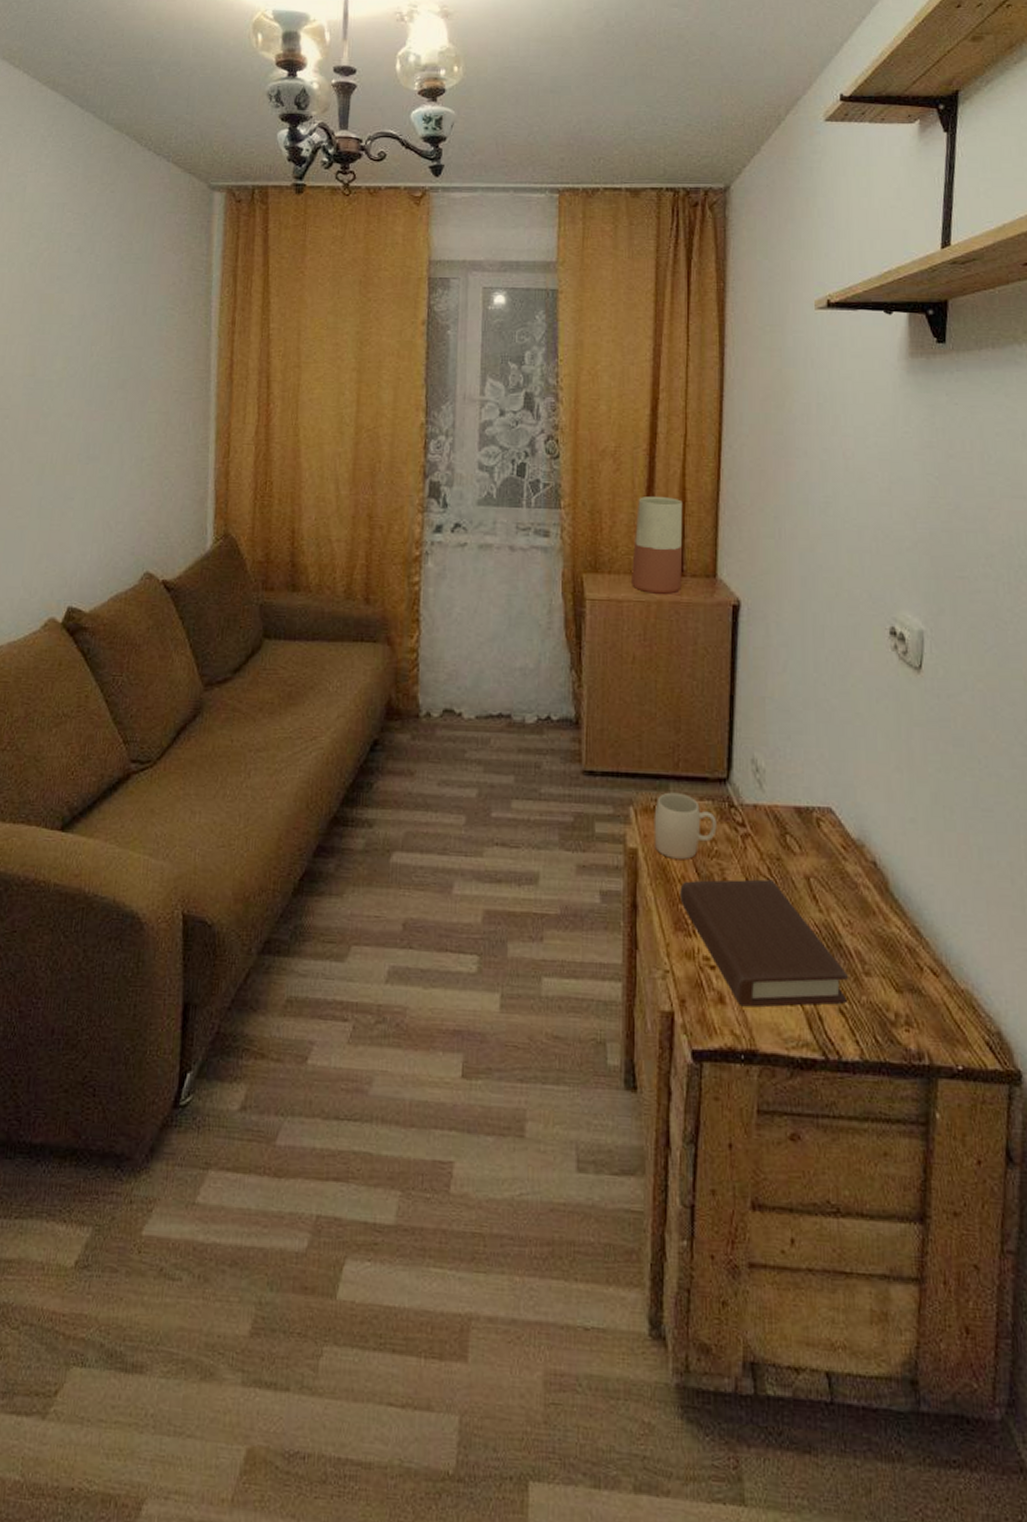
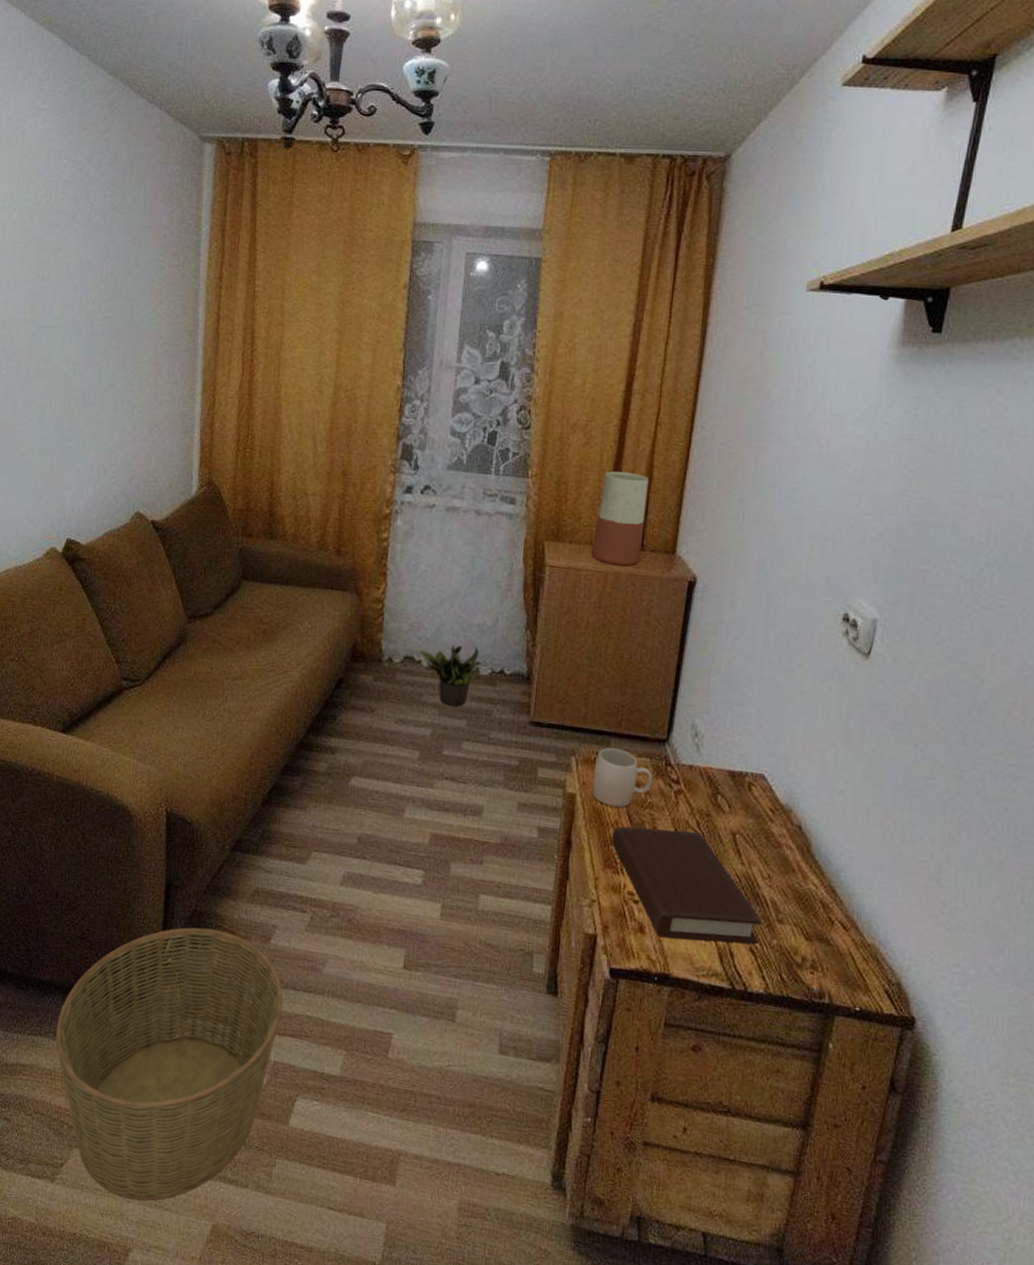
basket: none [49,1053,325,1429] -> present [55,927,283,1201]
potted plant: none [459,692,527,761] -> present [419,645,482,707]

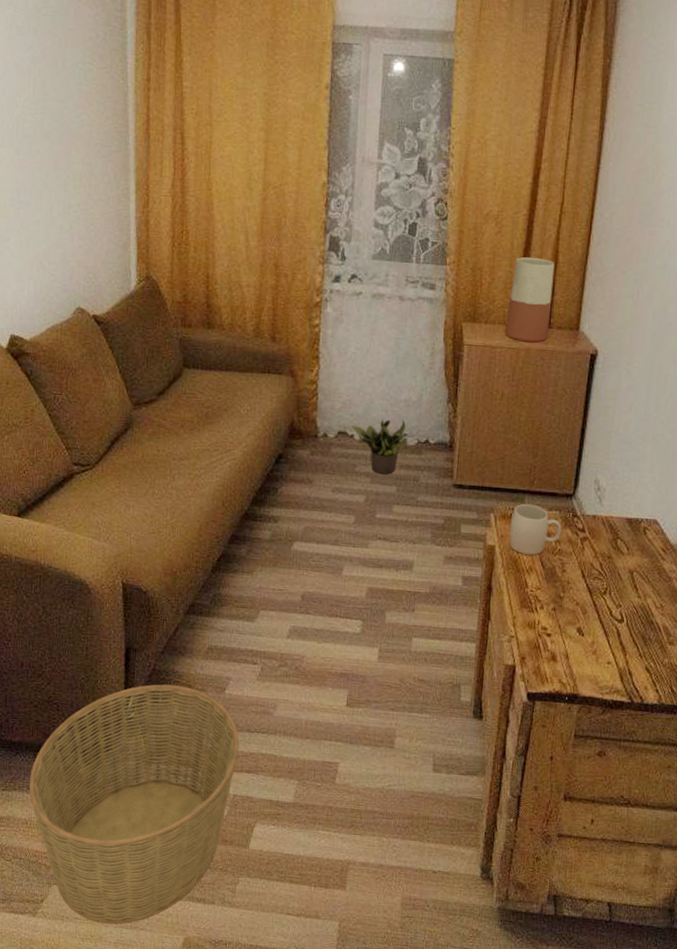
book: present [611,826,762,945] -> none [527,571,655,664]

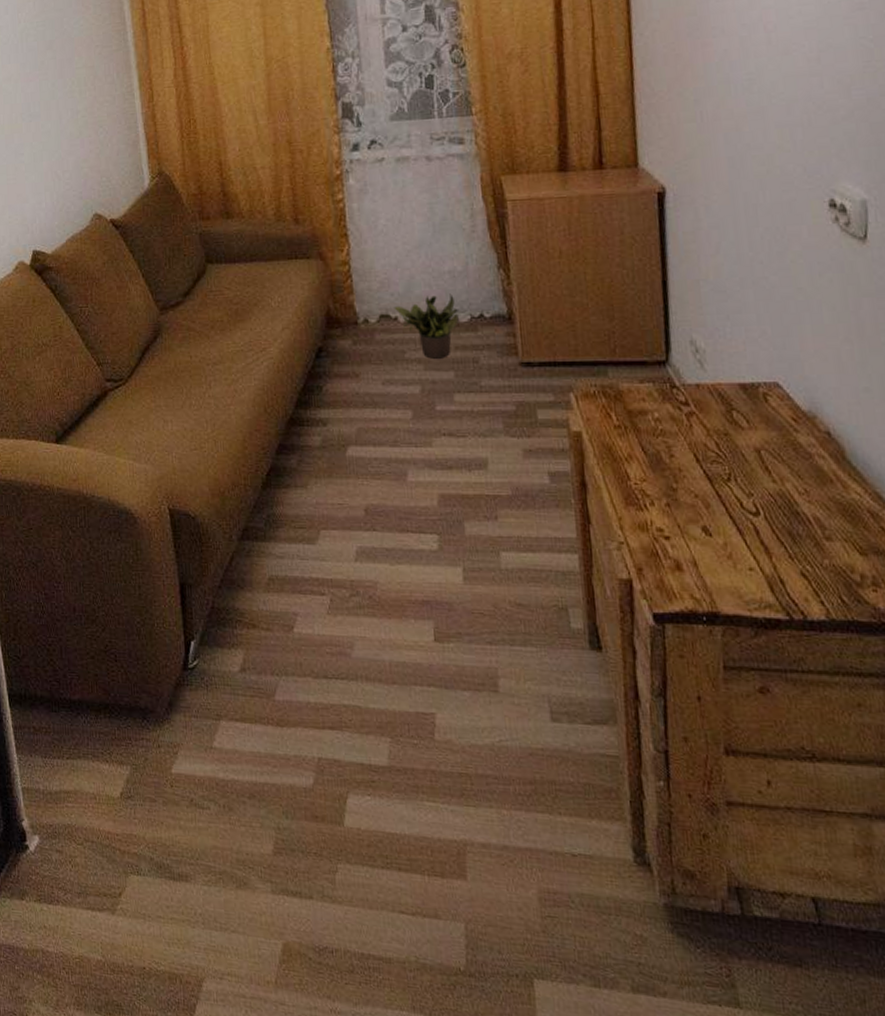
basket: present [29,684,239,924] -> none [94,625,318,925]
vase: present [505,257,555,343] -> none [549,92,603,189]
mug: present [509,503,562,555] -> none [595,377,660,439]

